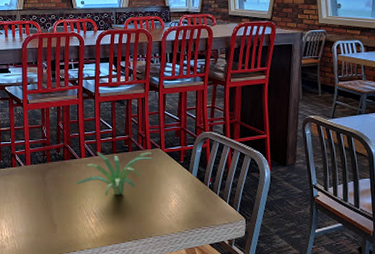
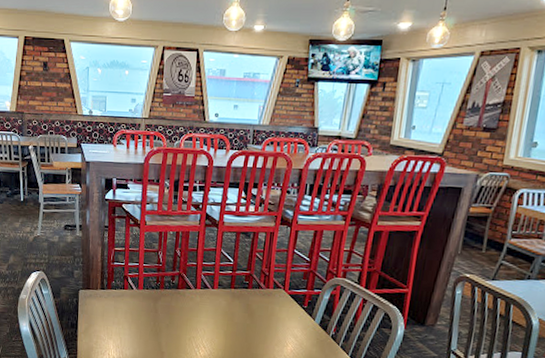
plant: present [76,152,153,197] -> none [189,284,274,332]

